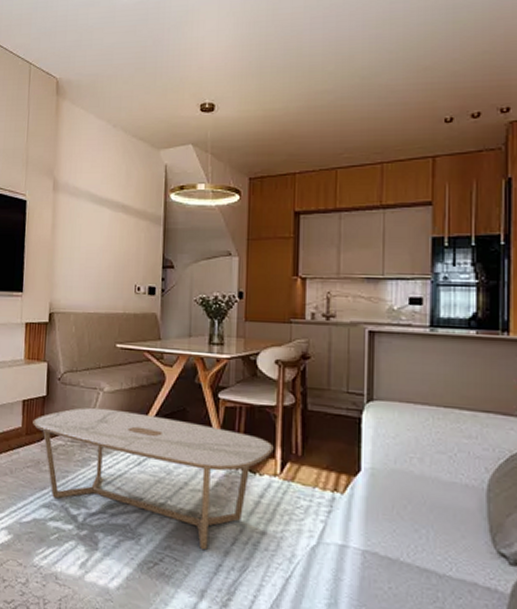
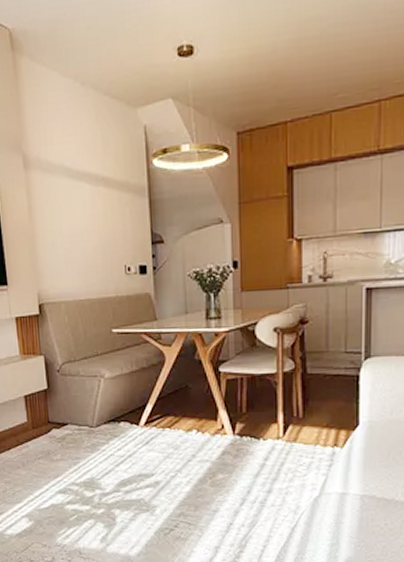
coffee table: present [33,407,274,550] -> none [37,394,276,512]

